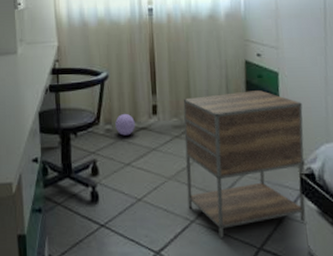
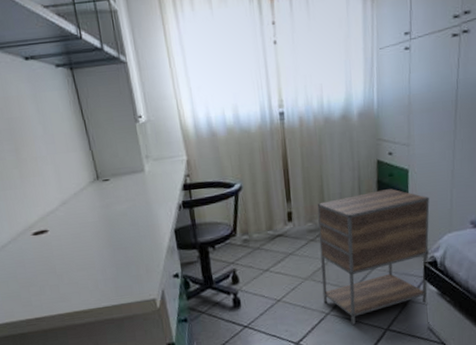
ball: present [115,113,135,136] -> none [252,222,272,244]

